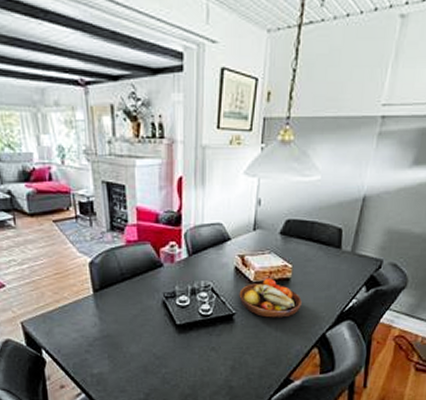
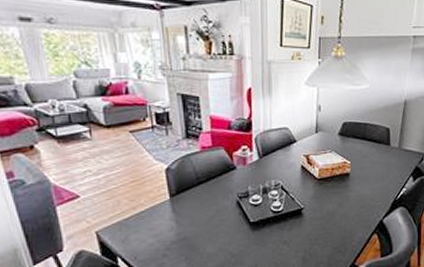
fruit bowl: present [239,278,302,318] -> none [306,174,361,210]

